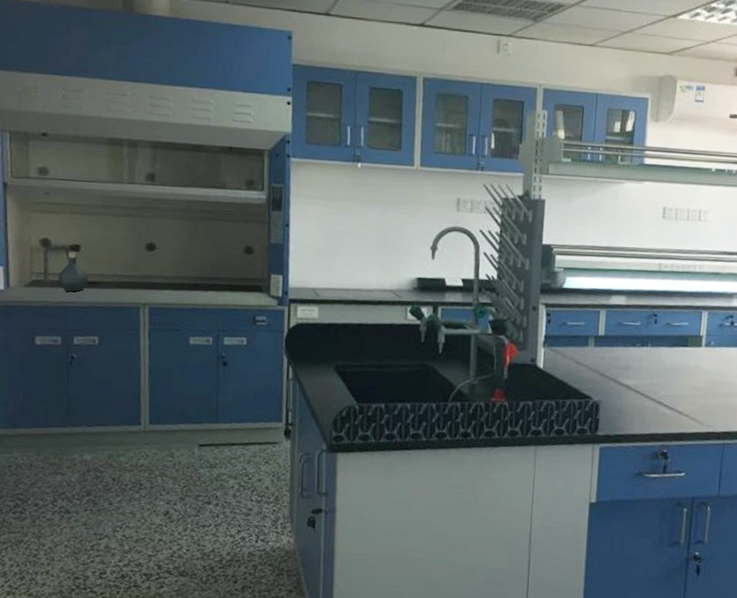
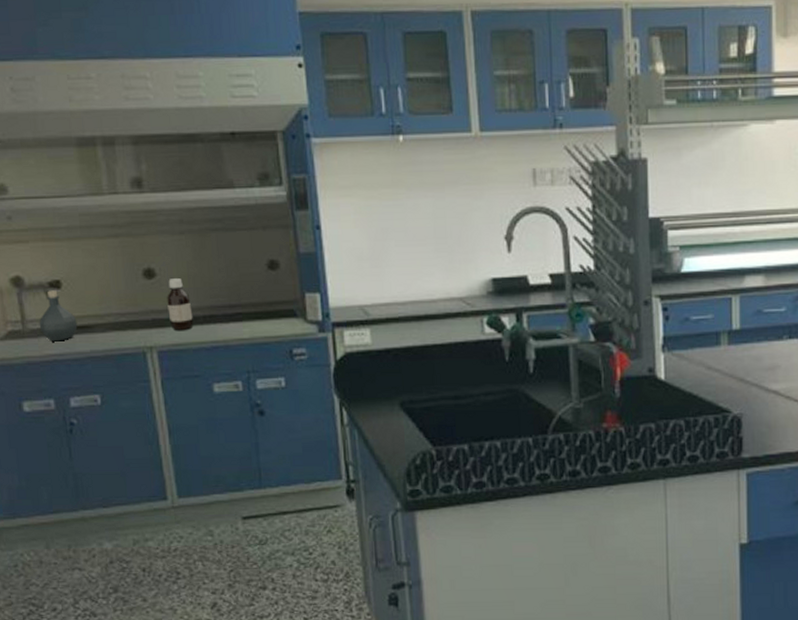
bottle: none [161,253,181,294] -> present [167,278,194,331]

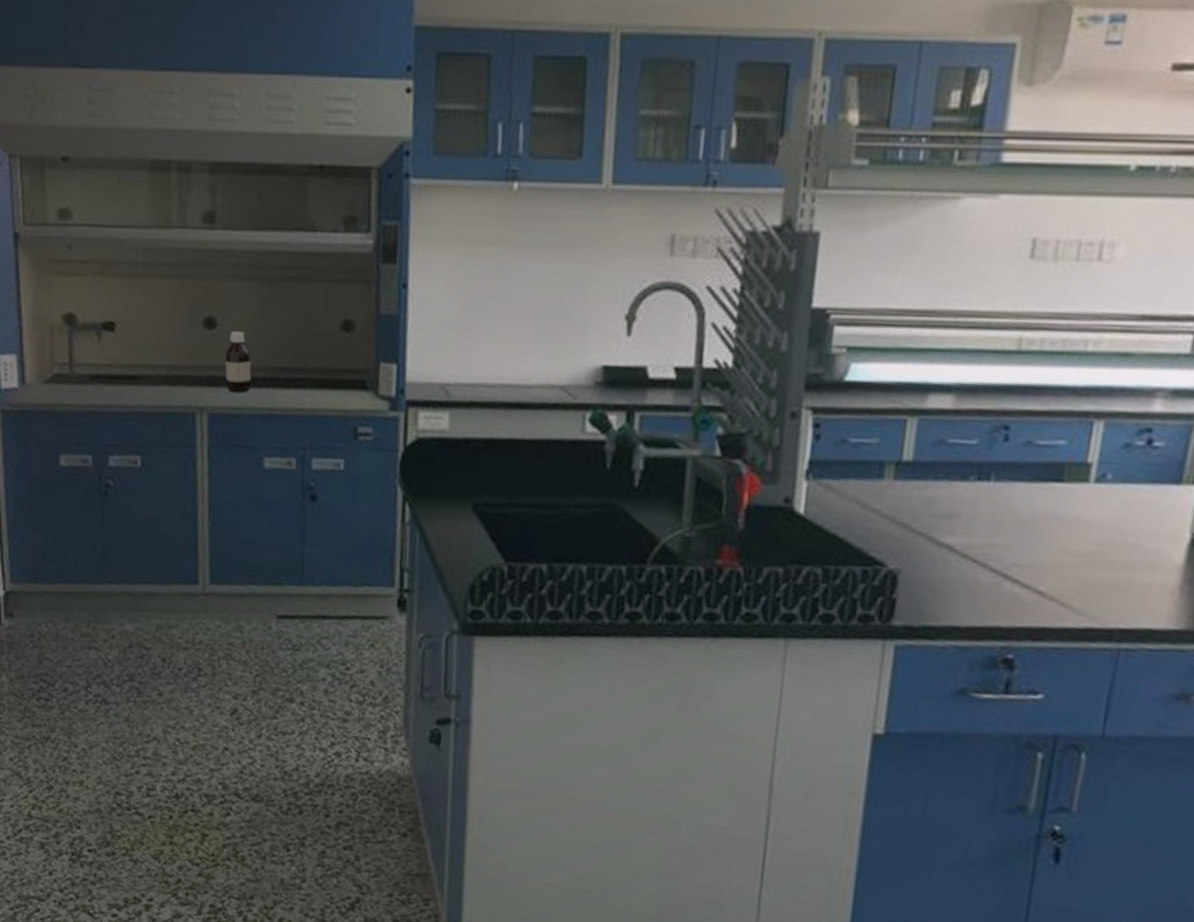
flask: present [39,290,78,342] -> none [86,332,127,392]

